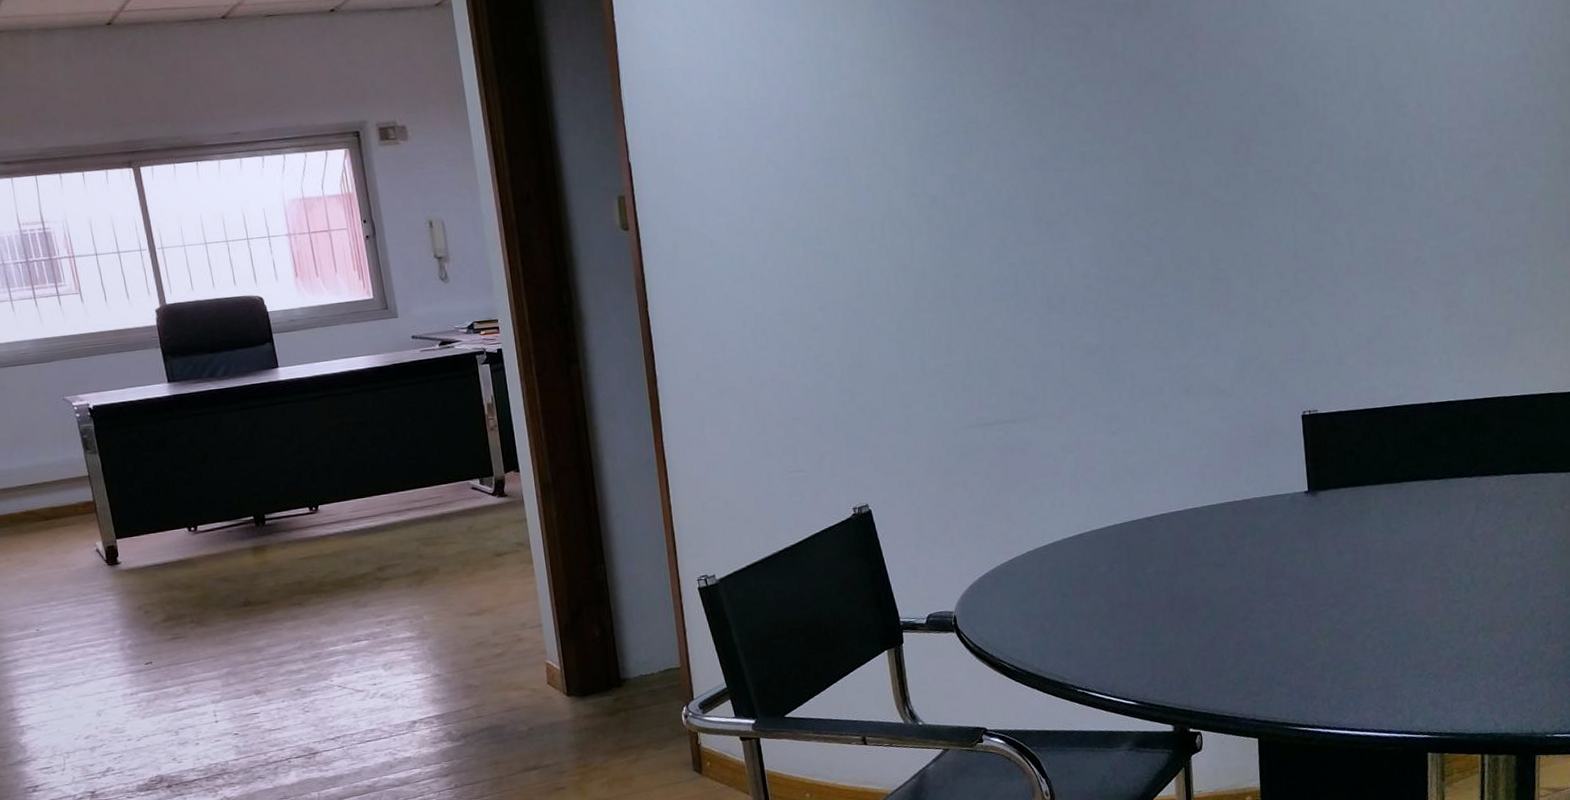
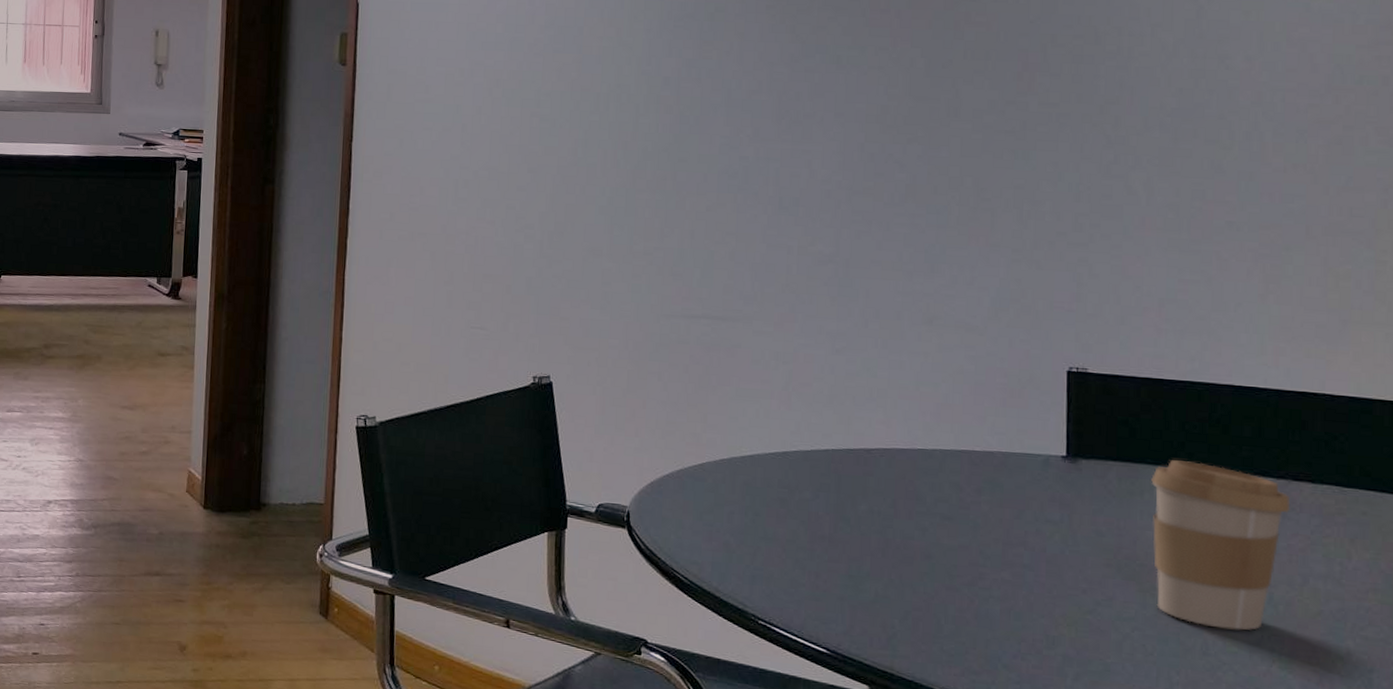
coffee cup: none [1375,475,1482,614] -> present [1151,460,1291,631]

